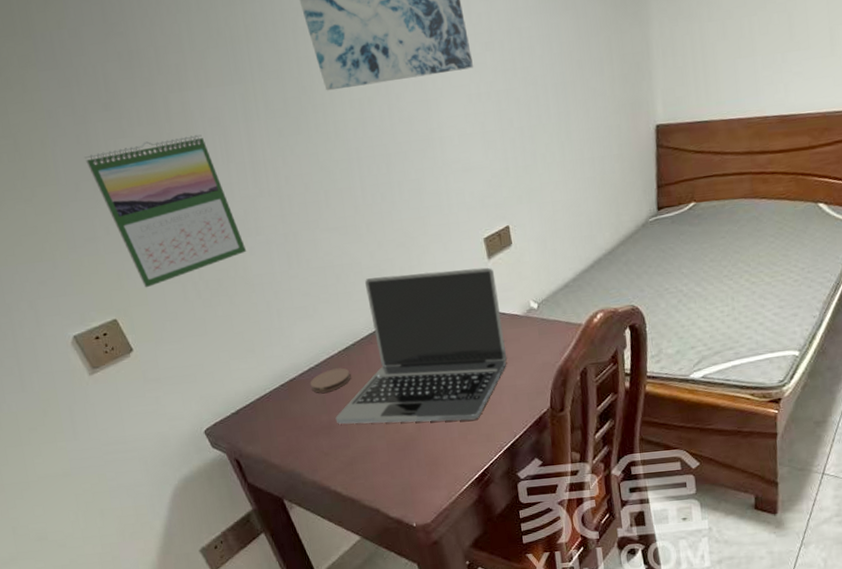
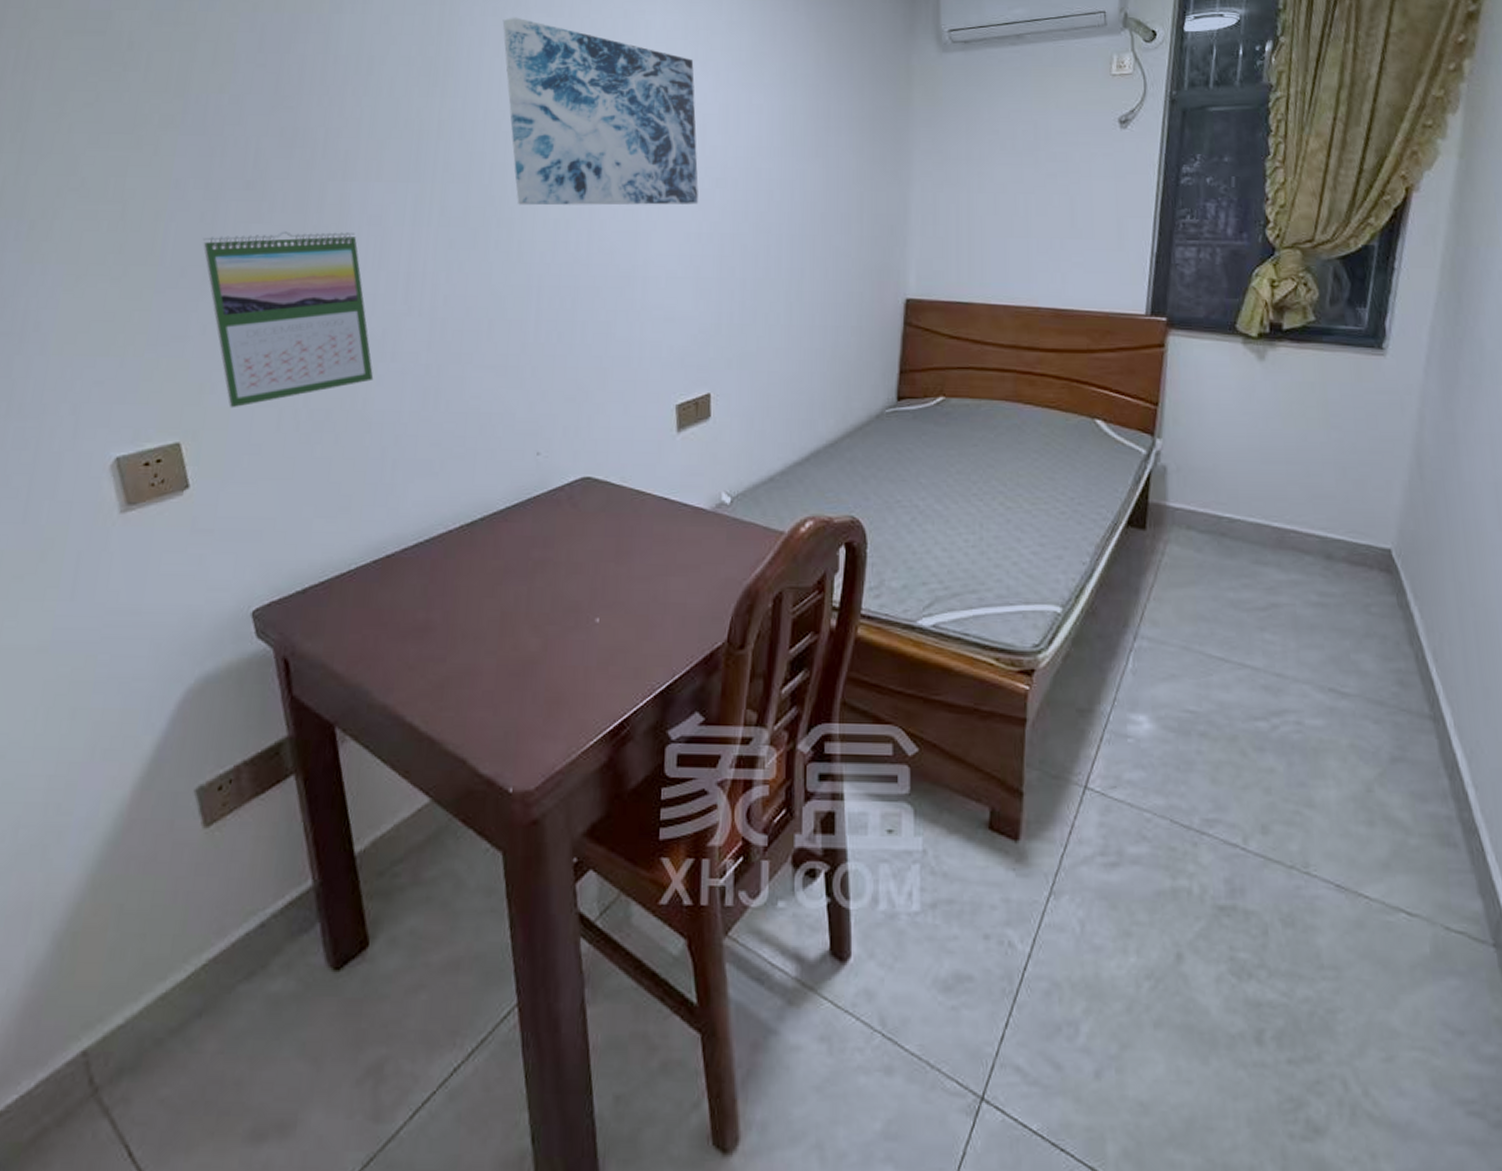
coaster: present [310,368,351,393] -> none [412,548,469,579]
laptop: present [335,267,507,424] -> none [435,435,683,645]

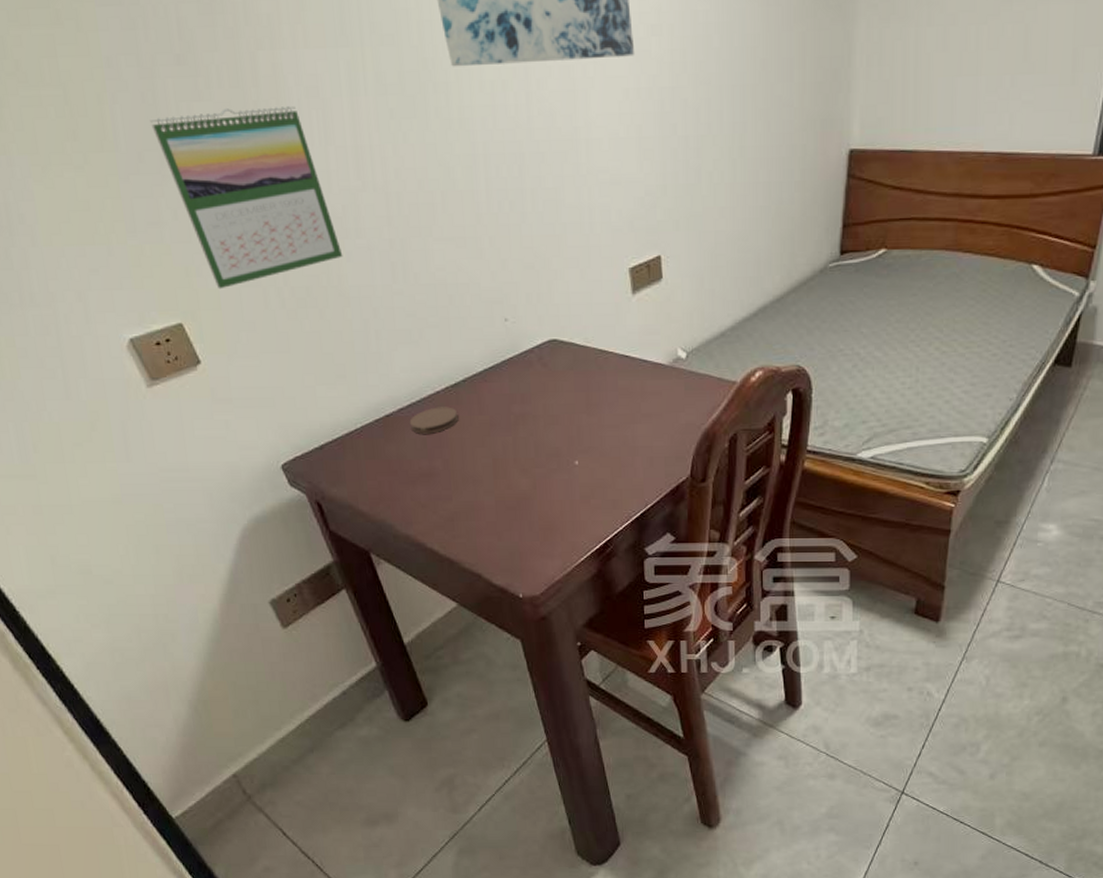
coaster: none [412,548,469,579] -> present [409,407,459,434]

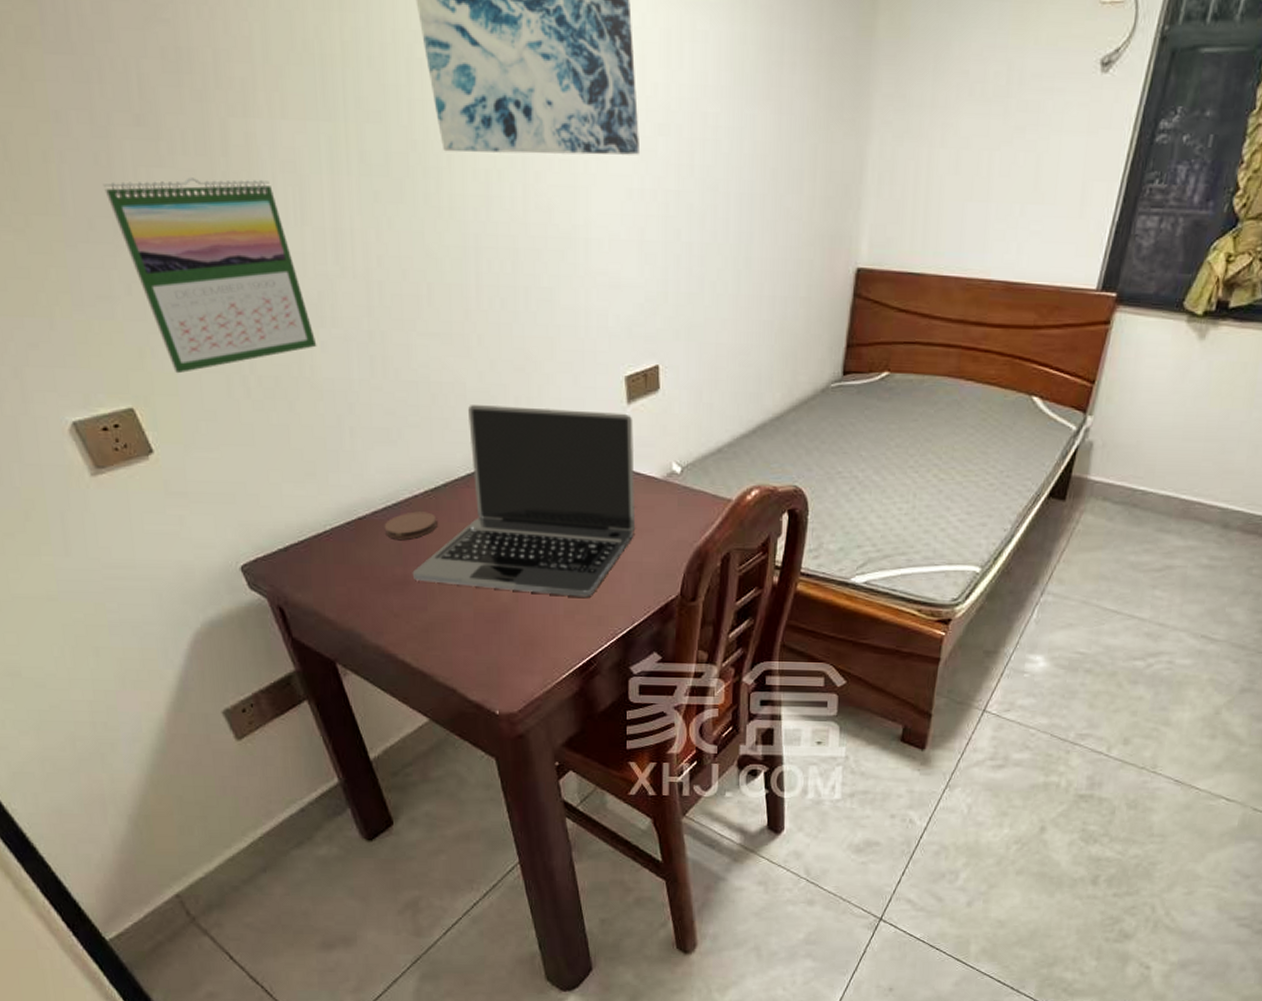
laptop: none [437,302,644,482] -> present [412,405,635,597]

